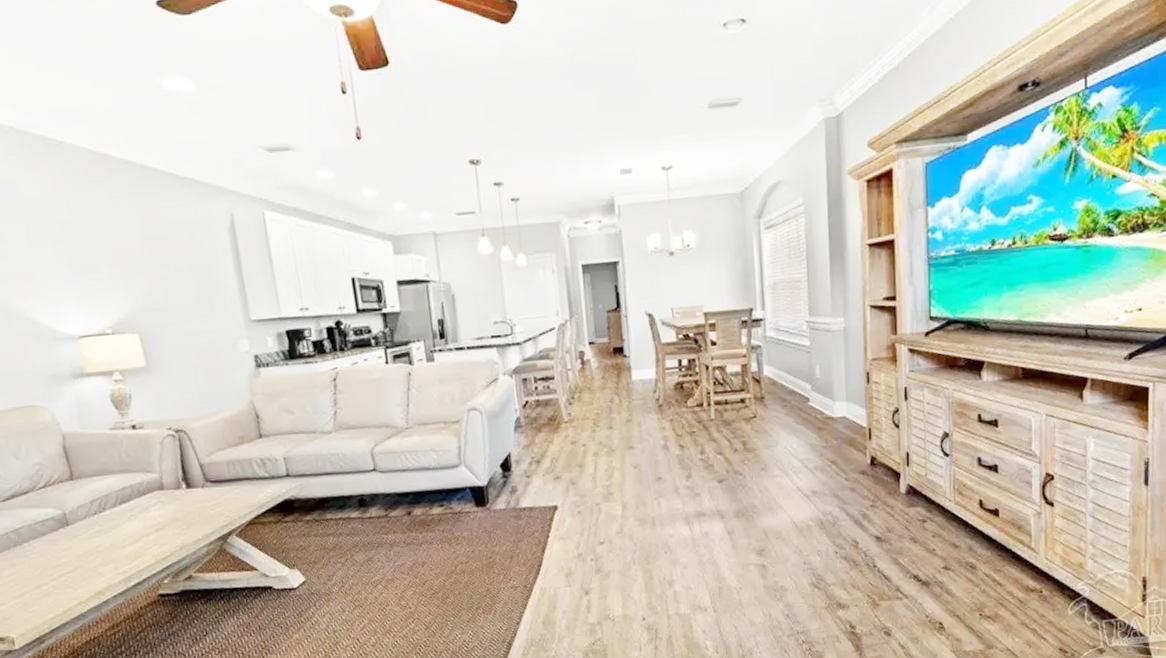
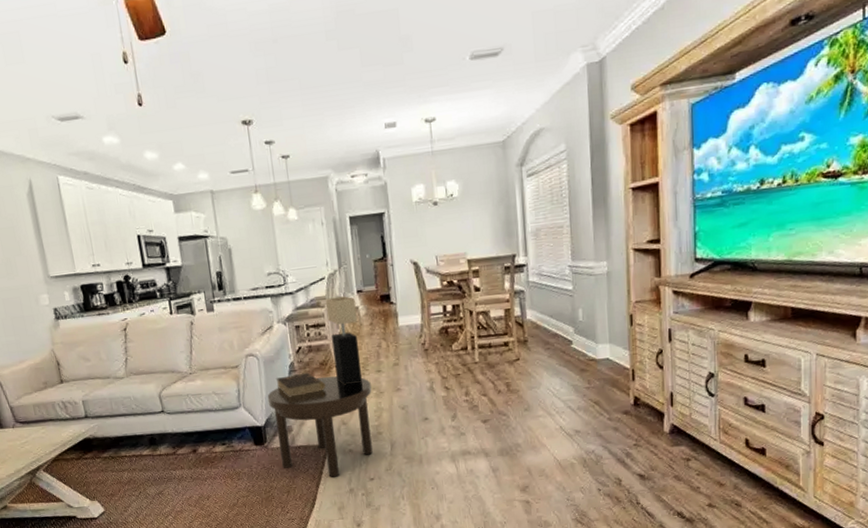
side table: none [490,432,603,541] -> present [267,376,373,478]
book: none [500,428,554,455] -> present [275,372,326,397]
table lamp: none [555,348,593,442] -> present [326,296,363,385]

